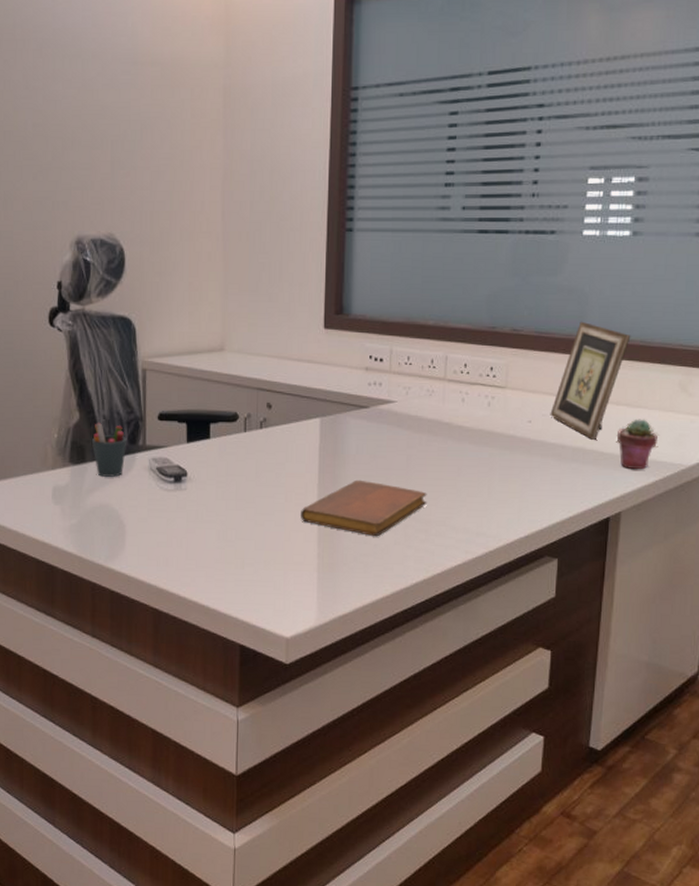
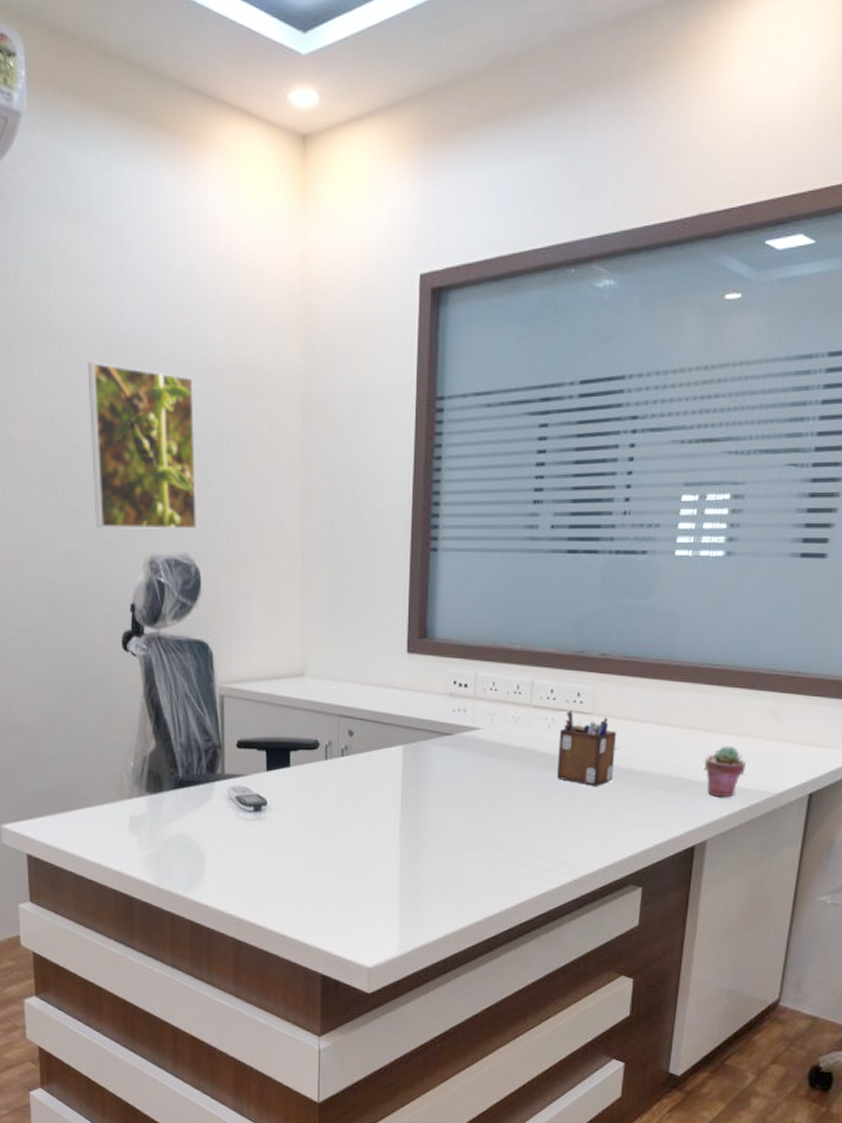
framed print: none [20,56,123,212] -> present [87,362,197,530]
pen holder: present [91,423,127,477] -> none [168,751,205,806]
notebook: present [301,479,427,537] -> none [383,808,511,866]
desk organizer: none [471,384,529,458] -> present [556,710,616,786]
picture frame: present [550,321,631,440] -> none [637,645,722,767]

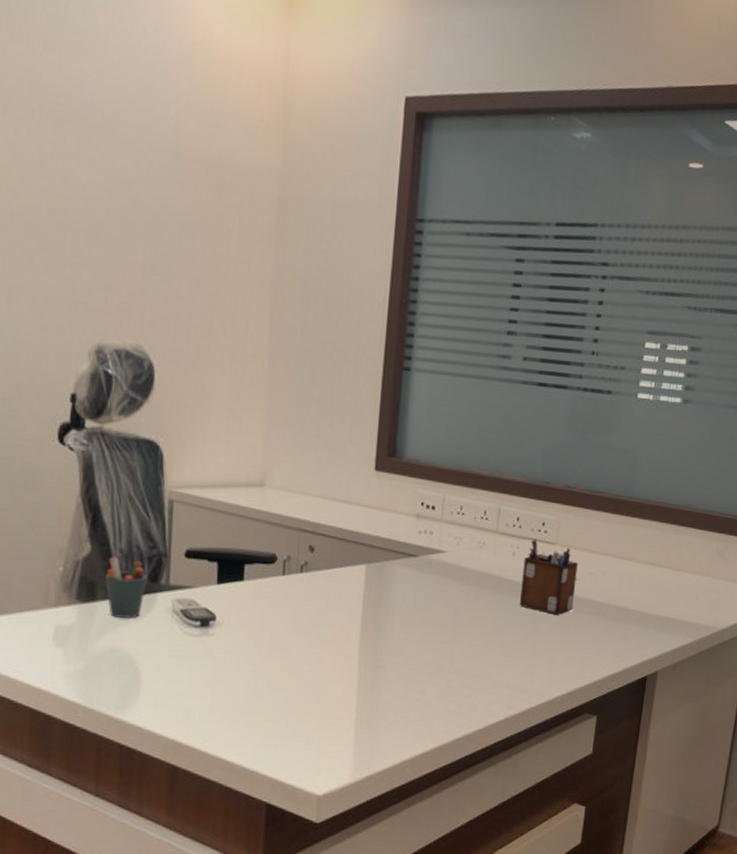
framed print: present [87,362,197,530] -> none [34,129,158,321]
pen holder: none [168,751,205,806] -> present [104,557,148,618]
potted succulent: present [704,746,746,798] -> none [657,581,695,631]

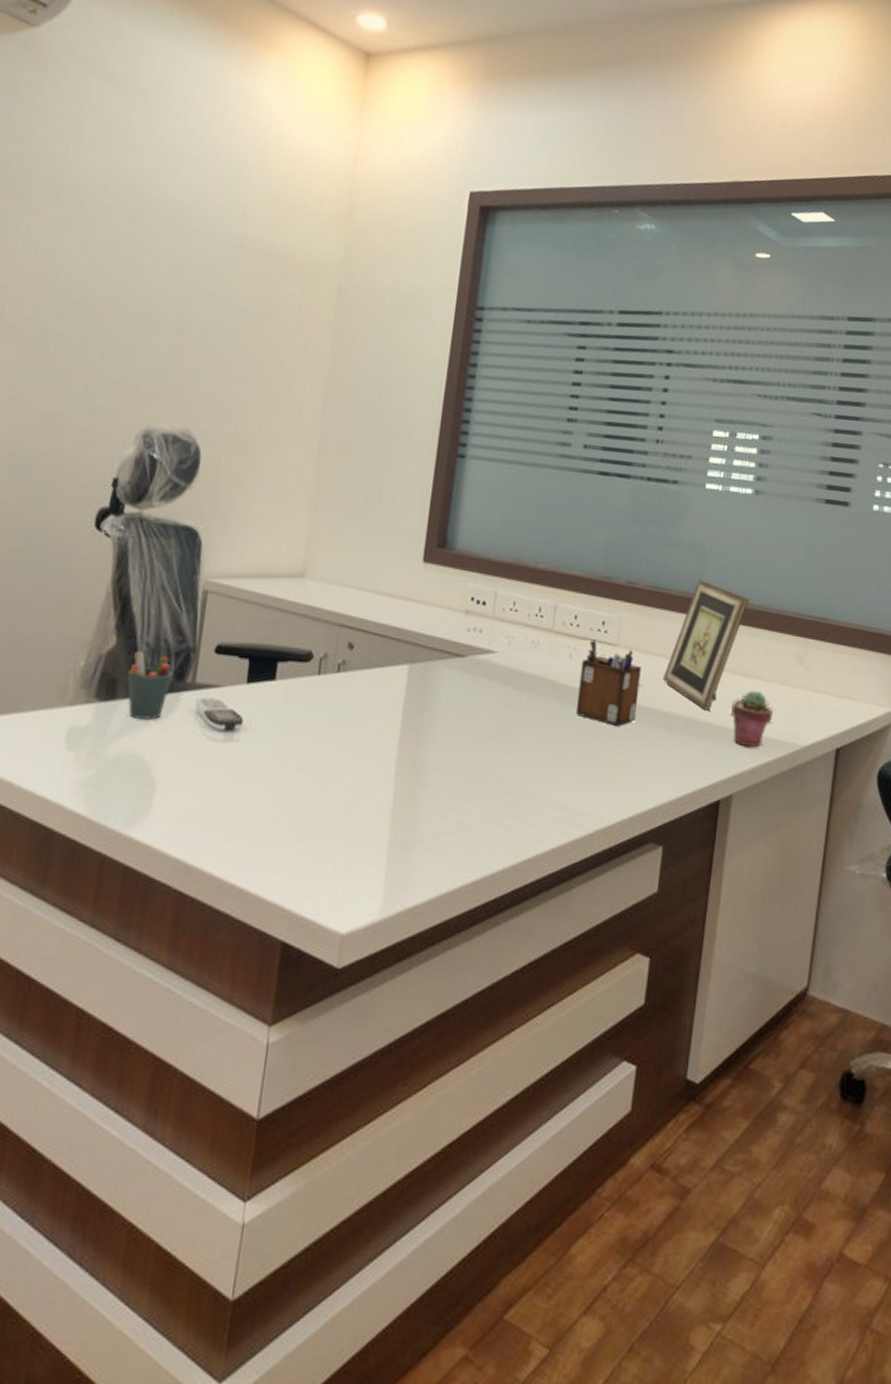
picture frame: none [597,483,676,600] -> present [662,579,749,711]
potted succulent: none [657,581,695,631] -> present [731,690,773,748]

